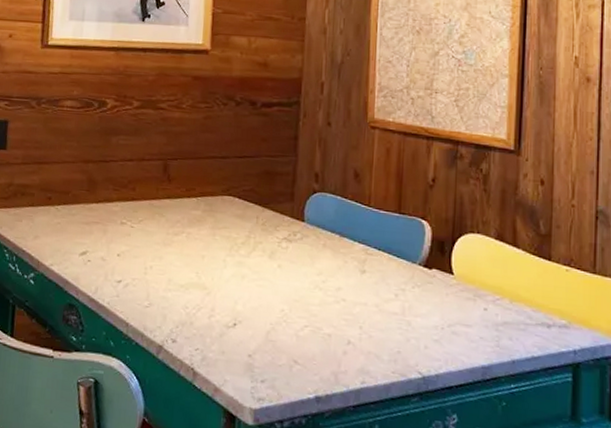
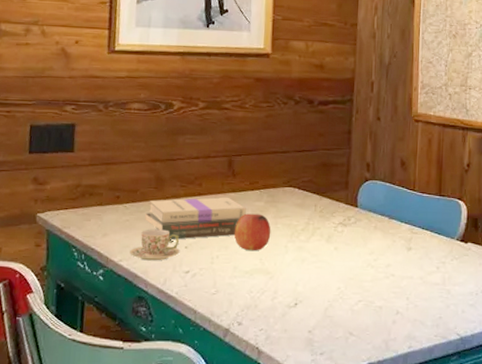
teacup: none [61,233,112,268] -> present [130,229,180,261]
books: none [76,203,182,246] -> present [145,197,246,240]
fruit: none [168,222,209,264] -> present [234,213,271,251]

